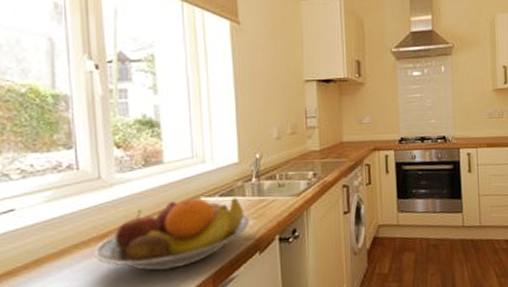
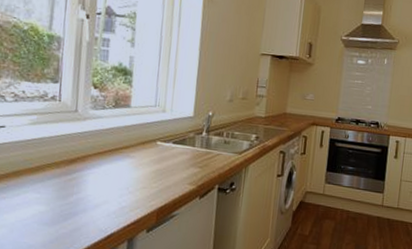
fruit bowl: present [94,197,249,272] -> none [63,140,195,200]

